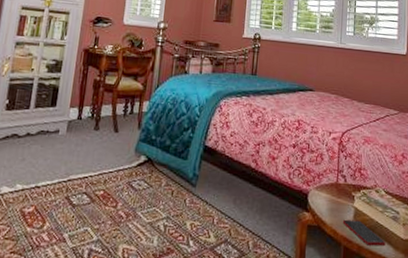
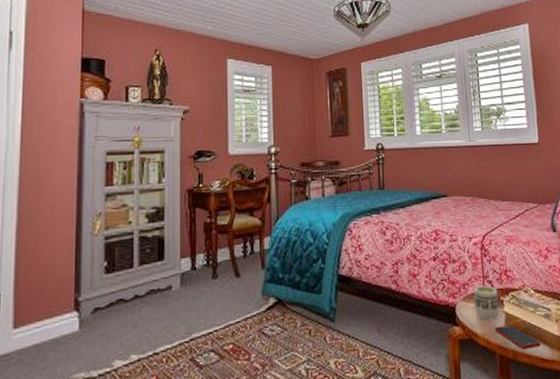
cup: none [325,178,351,212] -> present [473,285,500,320]

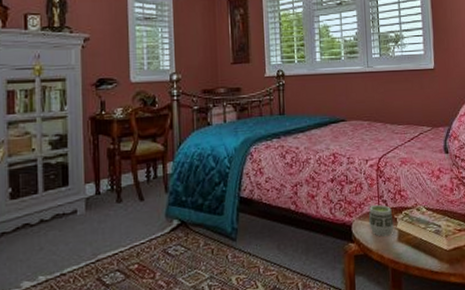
cell phone: present [494,325,541,350] -> none [388,240,431,263]

